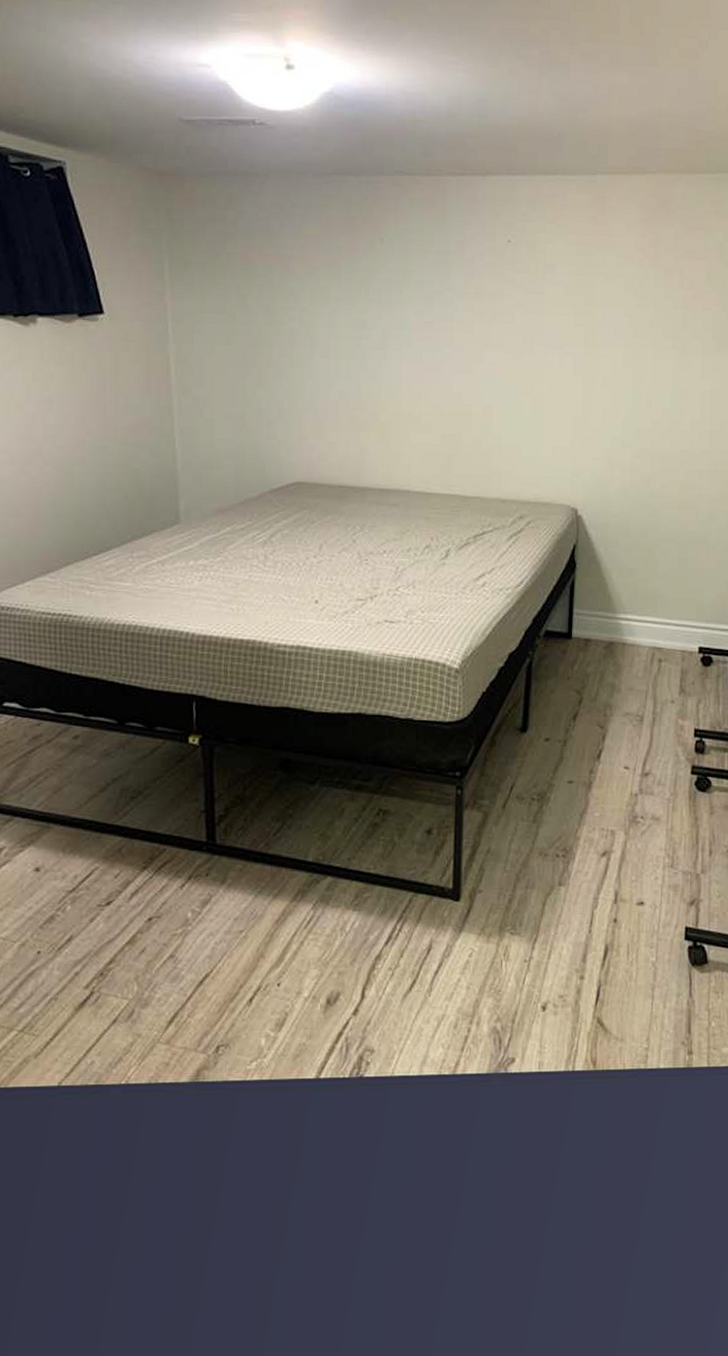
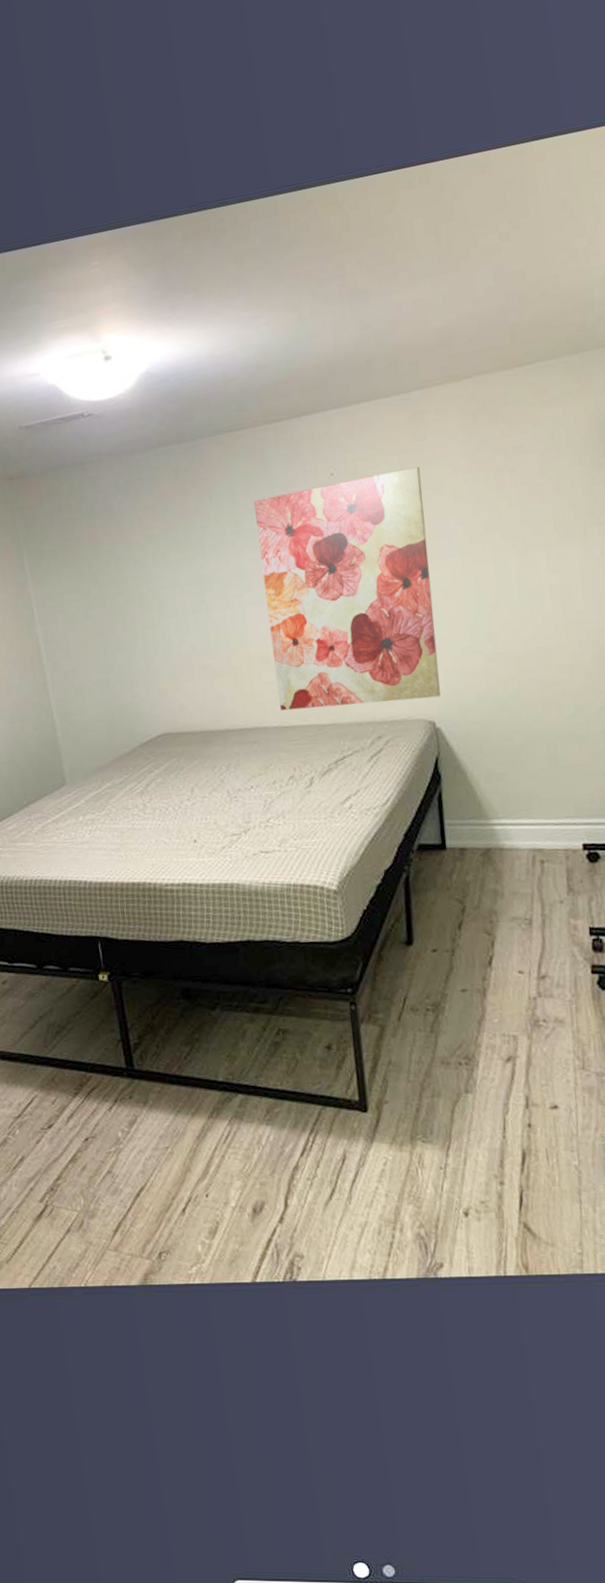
wall art: none [425,250,595,485] -> present [253,467,441,711]

